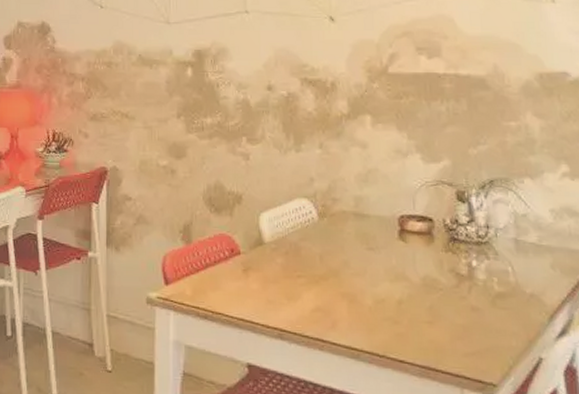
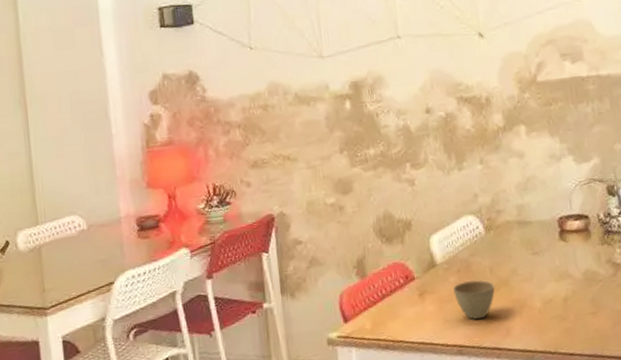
cup: none [279,265,324,306] -> present [453,280,495,320]

